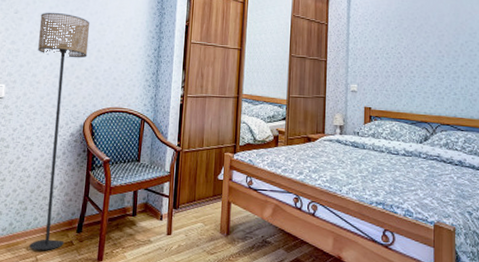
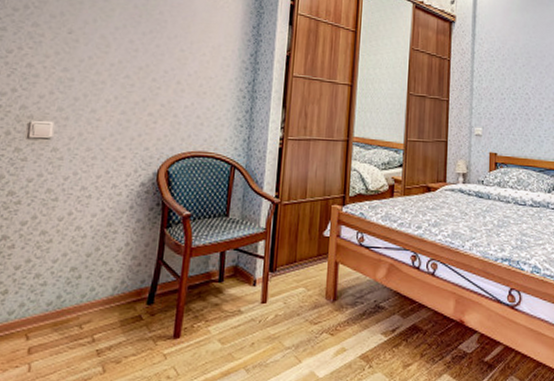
floor lamp: present [29,12,90,251] -> none [83,33,167,329]

